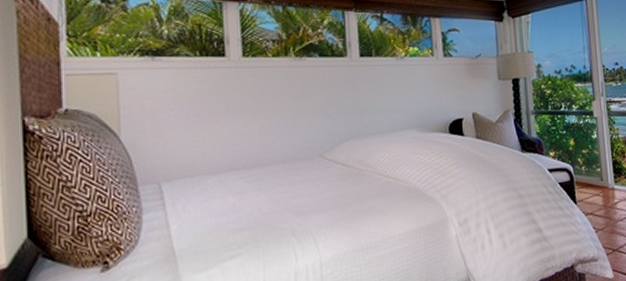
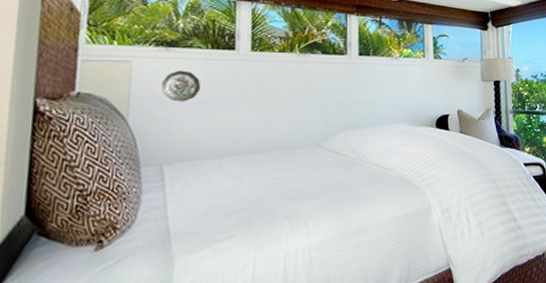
decorative plate: none [152,81,193,116] -> present [162,70,201,102]

